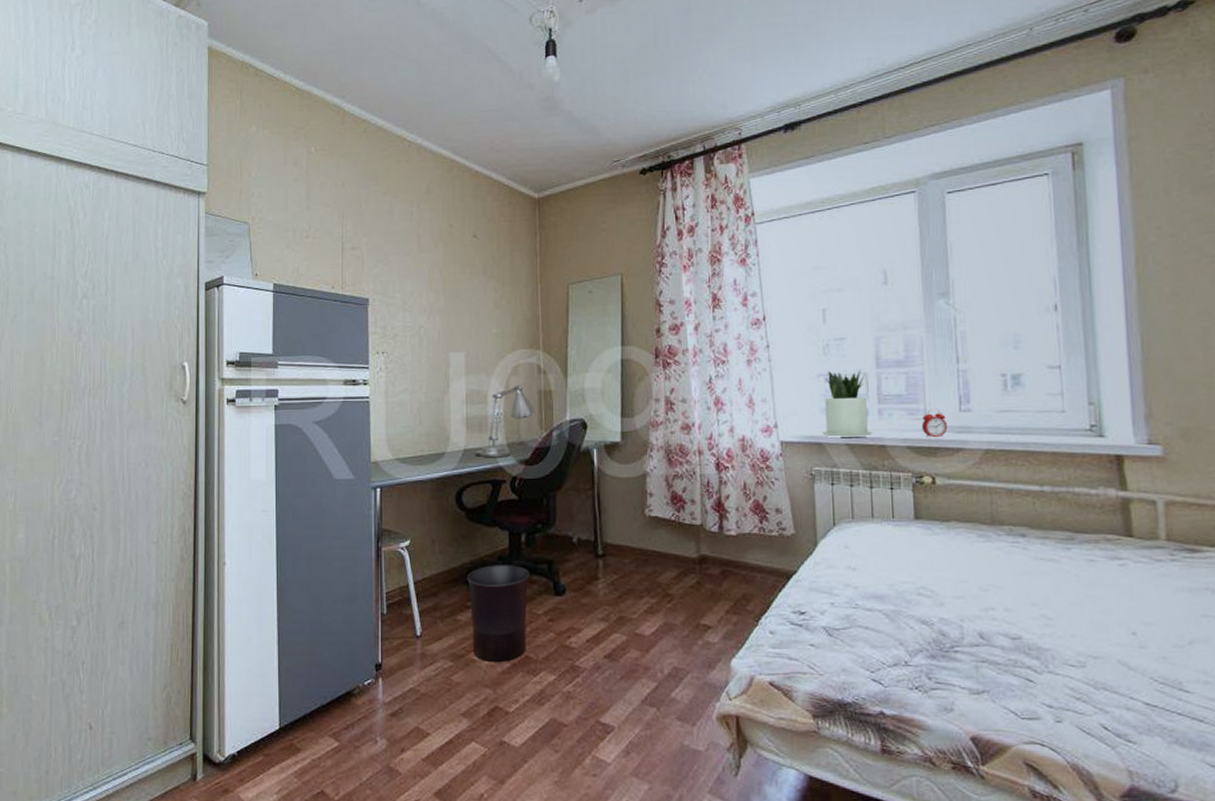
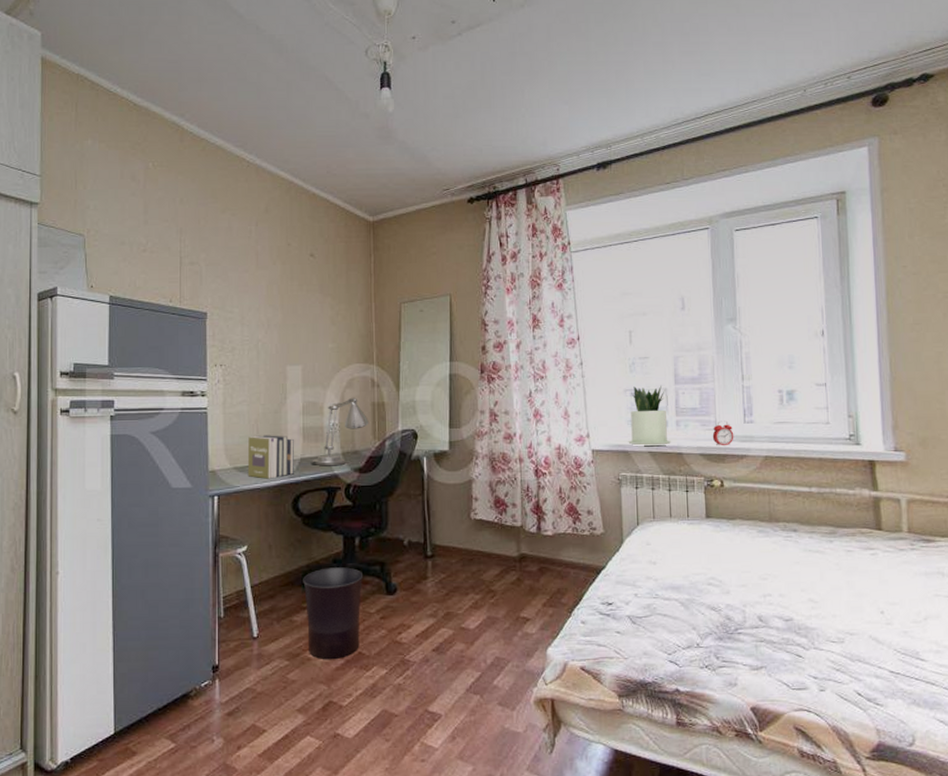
books: none [410,425,457,471] -> present [247,435,294,479]

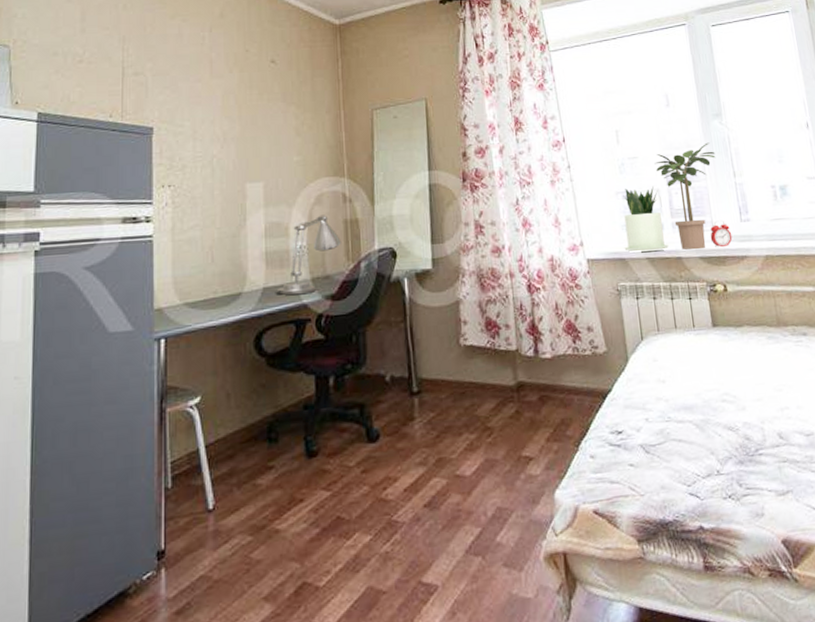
books: present [247,435,294,479] -> none [200,262,256,315]
waste bin: present [303,567,364,659] -> none [268,413,340,530]
potted plant: none [664,346,726,447] -> present [654,142,716,251]

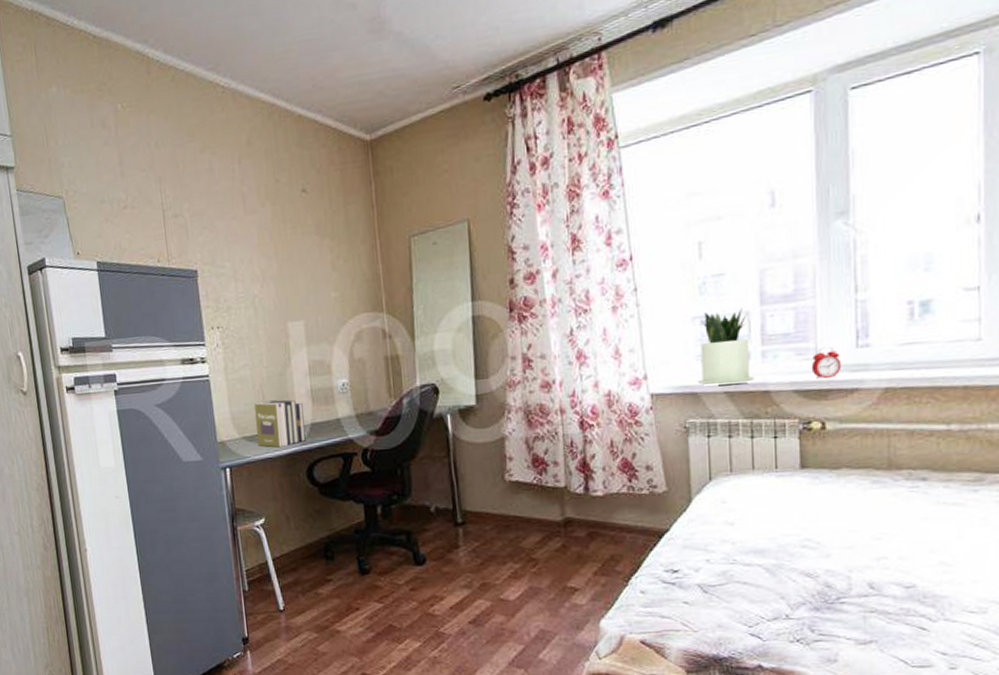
books: none [200,262,256,315] -> present [254,400,306,448]
desk lamp: present [275,214,341,296] -> none [322,351,383,431]
potted plant: present [654,142,716,251] -> none [746,249,833,383]

